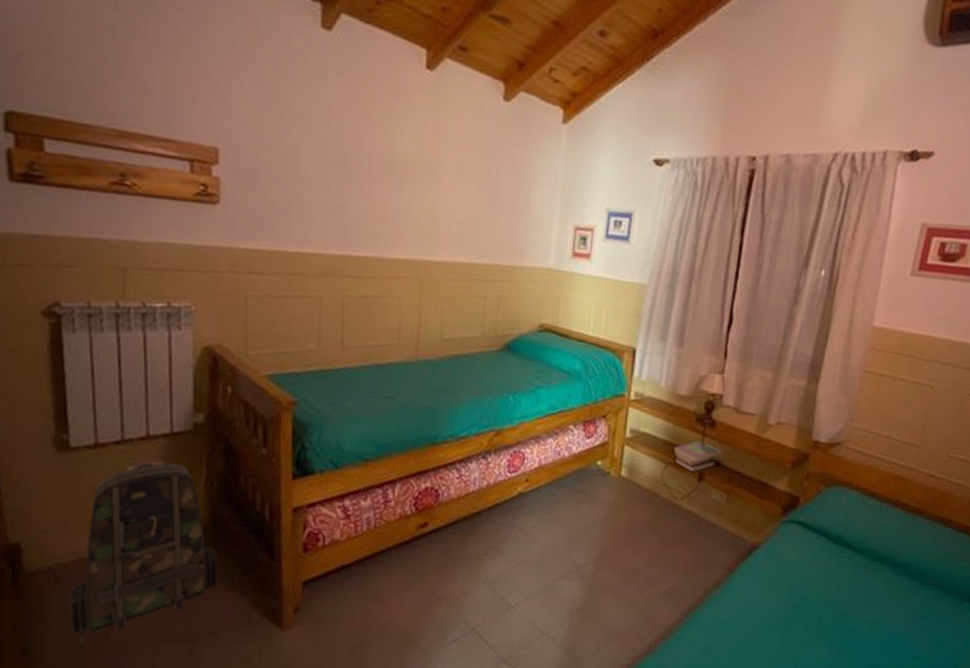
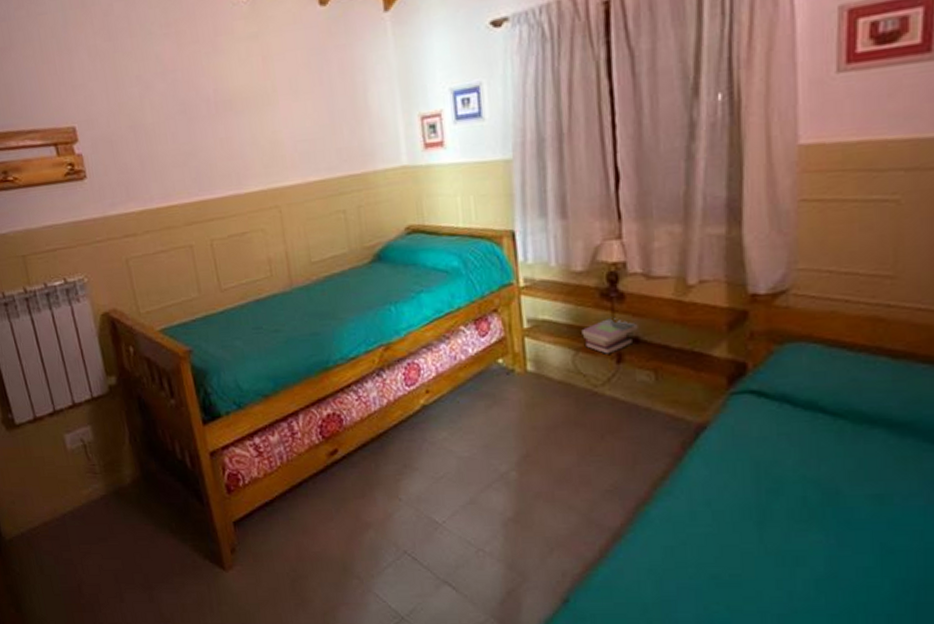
backpack: present [69,462,218,645] -> none [41,426,160,600]

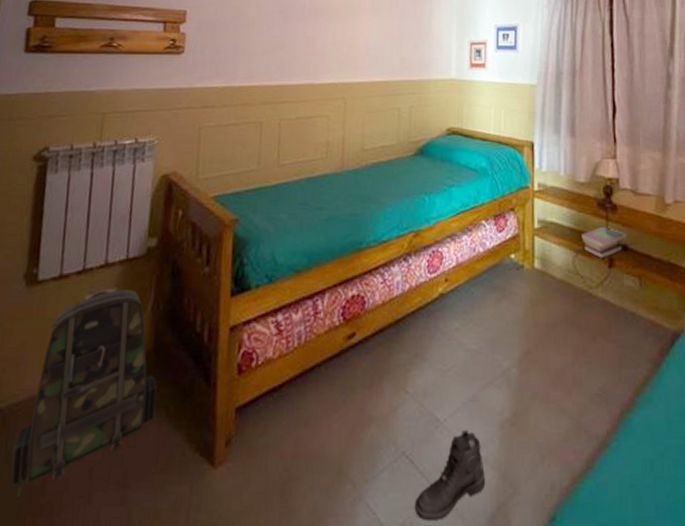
backpack: none [41,426,160,600] -> present [11,290,157,498]
boot: none [422,530,492,607] -> present [414,430,485,522]

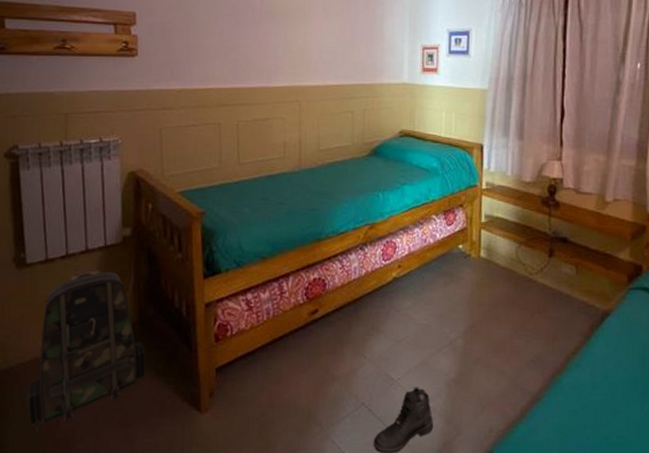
books: present [581,225,627,258] -> none [525,220,567,249]

